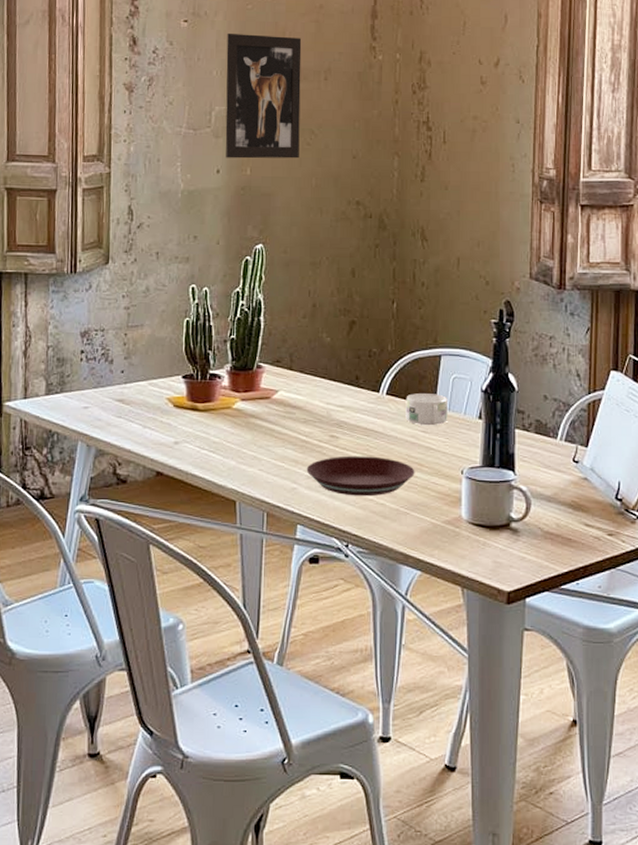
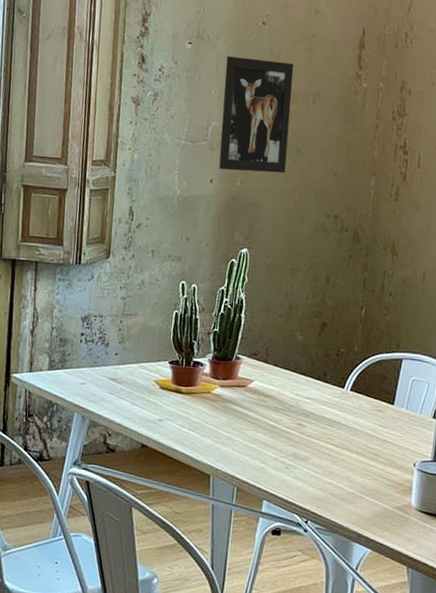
plate: present [306,455,415,497] -> none [274,442,372,480]
mug: present [405,393,448,425] -> none [366,391,406,421]

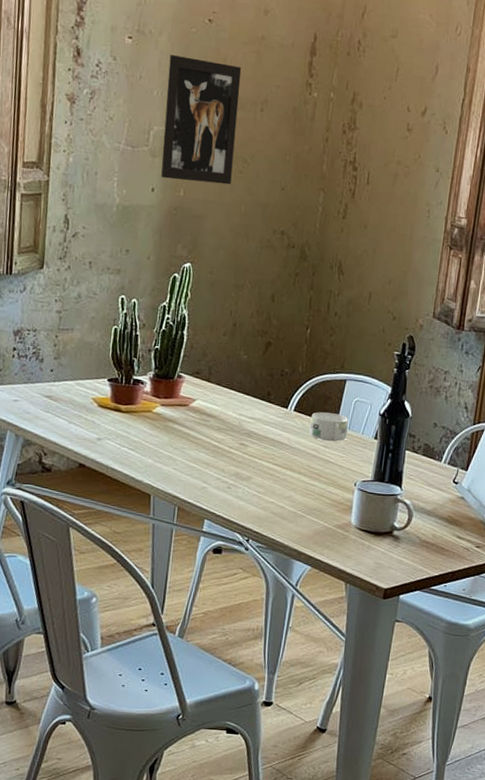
mug: none [366,391,406,421] -> present [309,412,349,442]

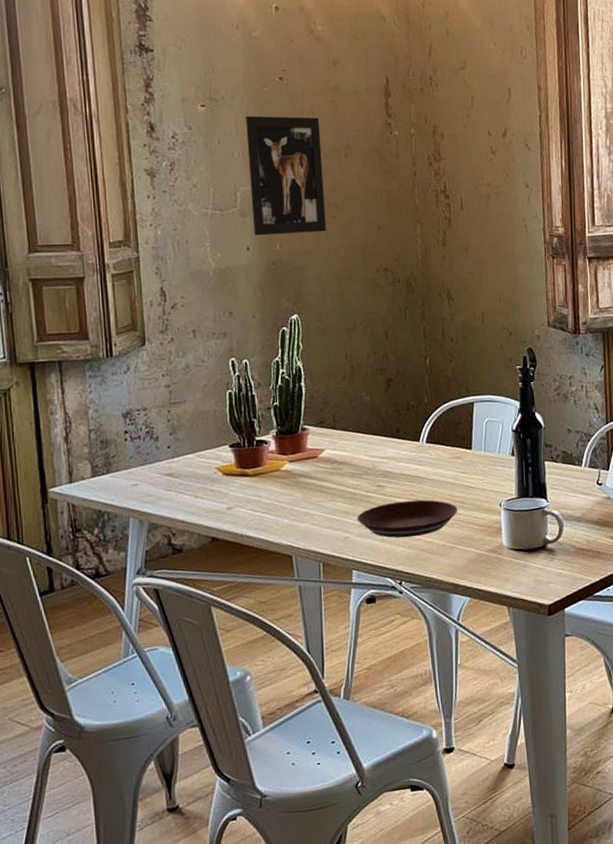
plate: none [216,462,314,499] -> present [357,499,458,538]
mug: present [309,412,349,442] -> none [444,437,484,467]

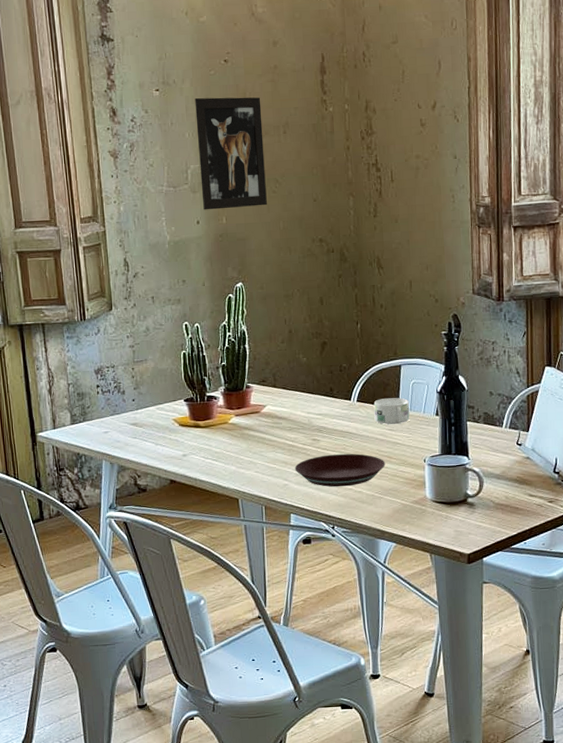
mug: none [444,437,484,467] -> present [373,398,410,424]

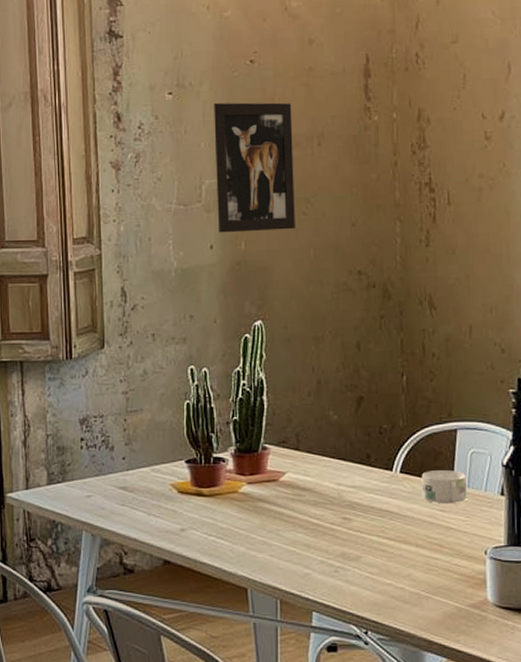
plate: present [294,453,386,487] -> none [319,538,435,581]

